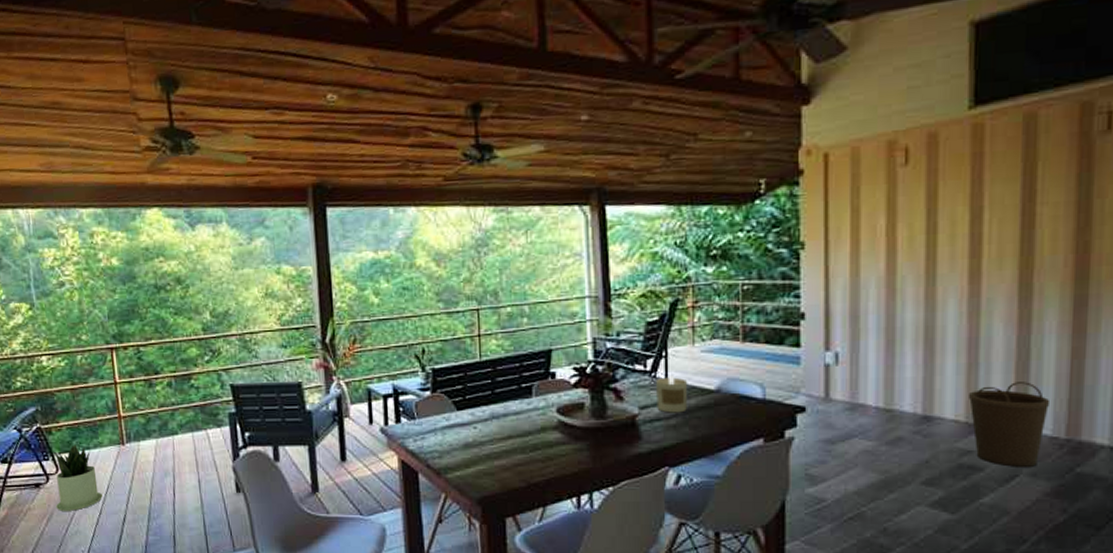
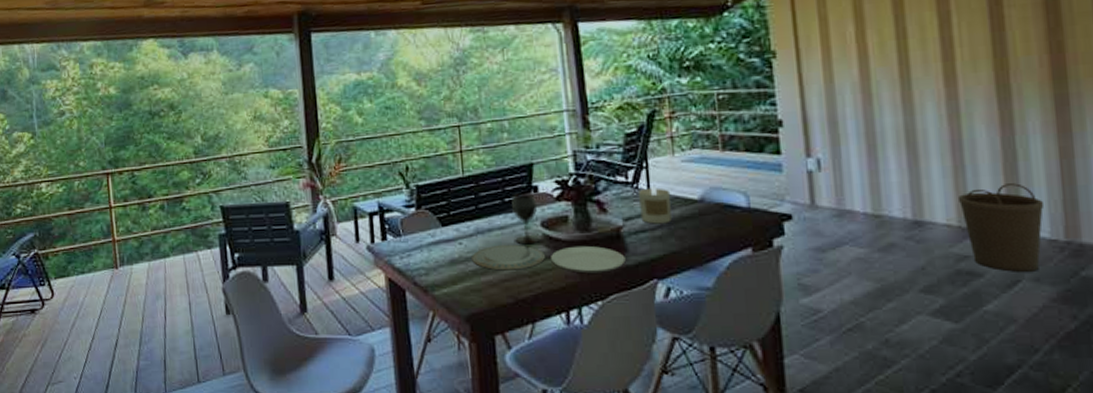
planter: present [54,444,103,511] -> none [50,269,96,337]
plate: none [486,429,559,455] -> present [472,244,545,271]
wine glass: none [528,379,555,430] -> present [511,193,541,245]
plate: none [565,432,639,460] -> present [551,245,626,274]

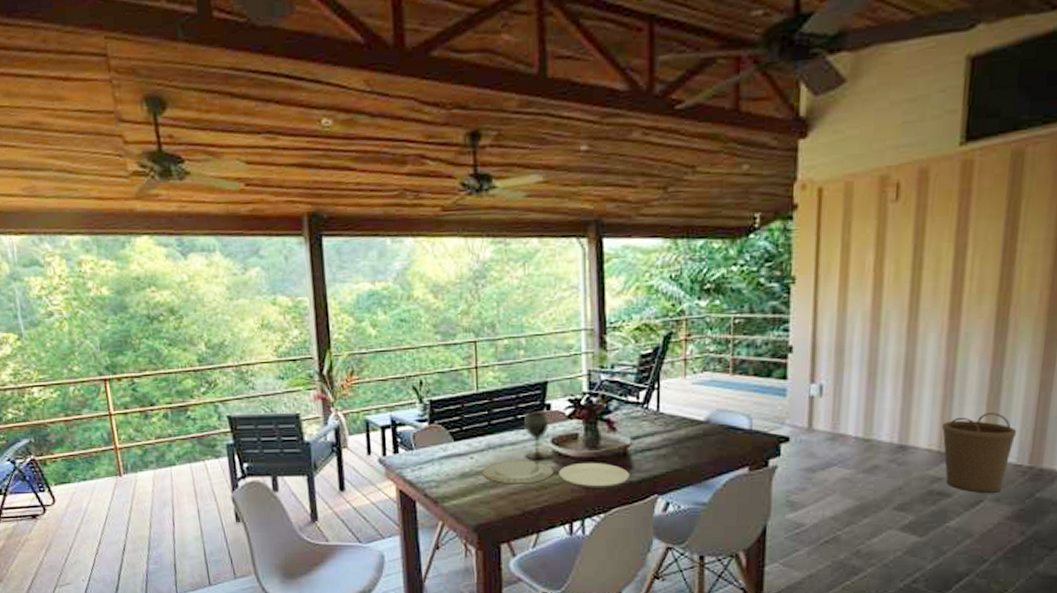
candle: present [639,186,672,224] -> none [648,407,679,443]

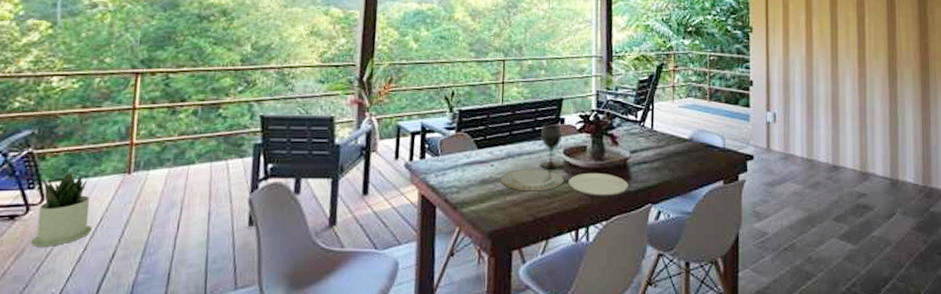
planter: none [50,476,101,541] -> present [31,172,92,247]
basket: present [942,413,1017,493] -> none [862,141,912,207]

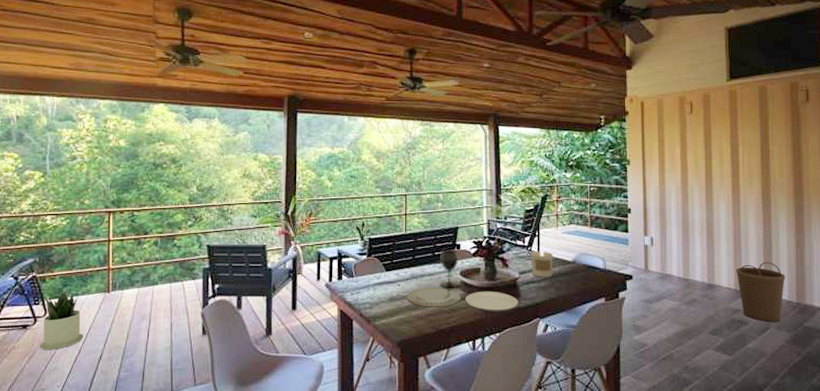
candle: none [644,126,669,157] -> present [532,250,553,278]
basket: none [862,141,912,207] -> present [736,262,786,322]

